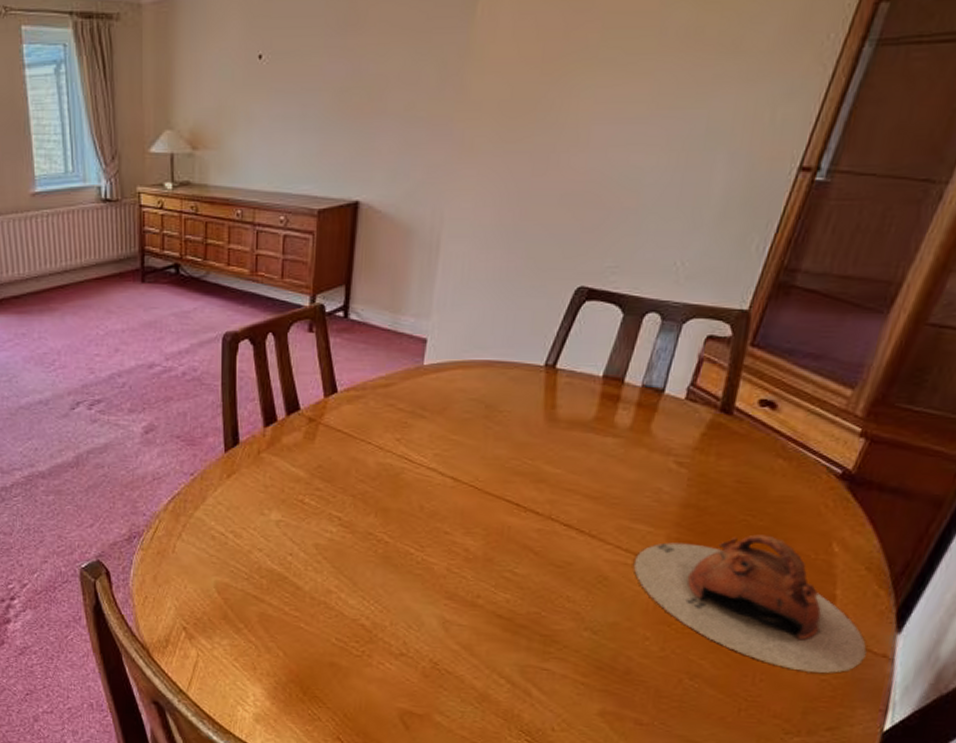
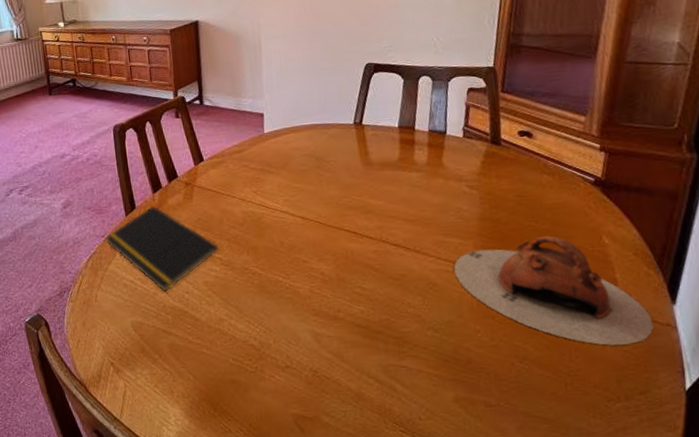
notepad: none [195,442,340,551] -> present [105,205,219,292]

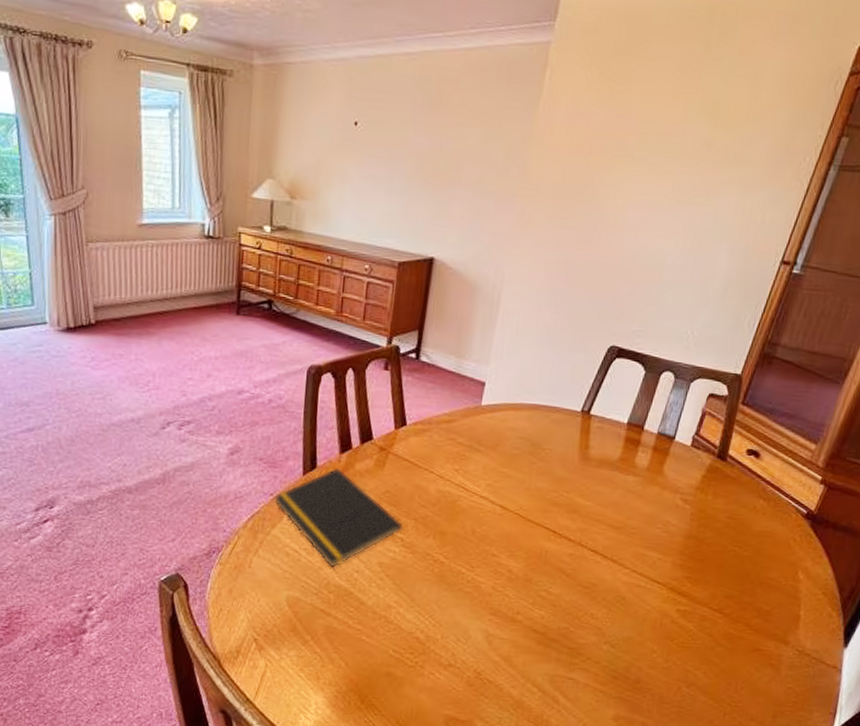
teapot: present [453,235,654,346] -> none [645,563,822,682]

